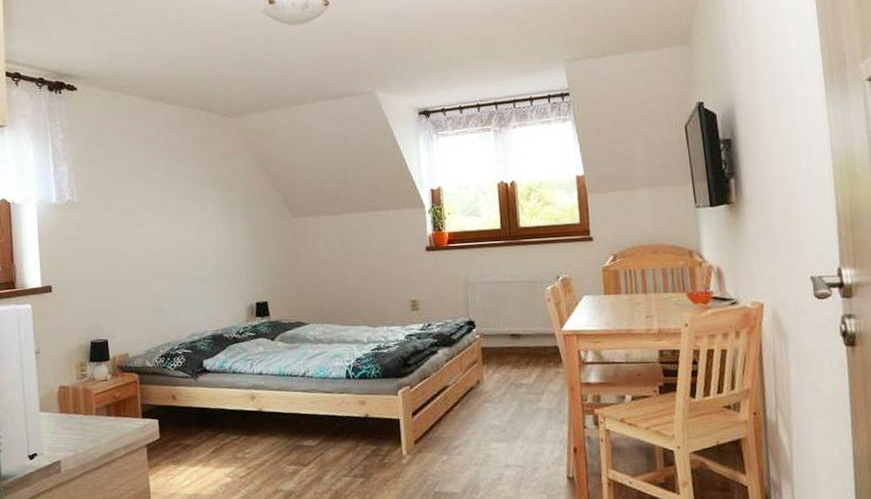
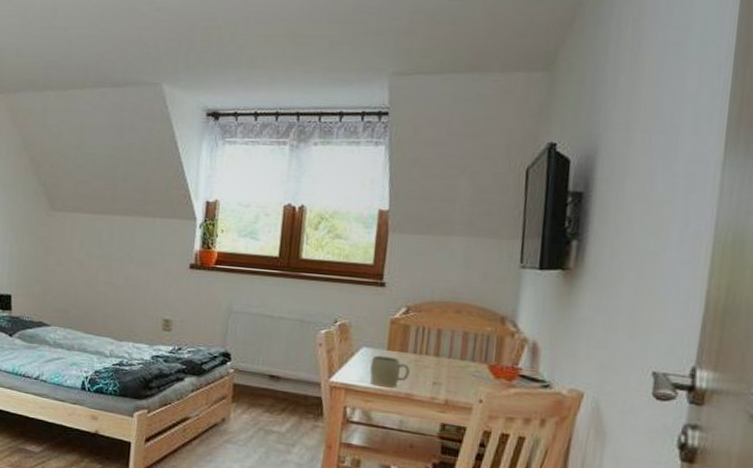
mug: none [593,300,626,328] -> present [369,355,410,388]

